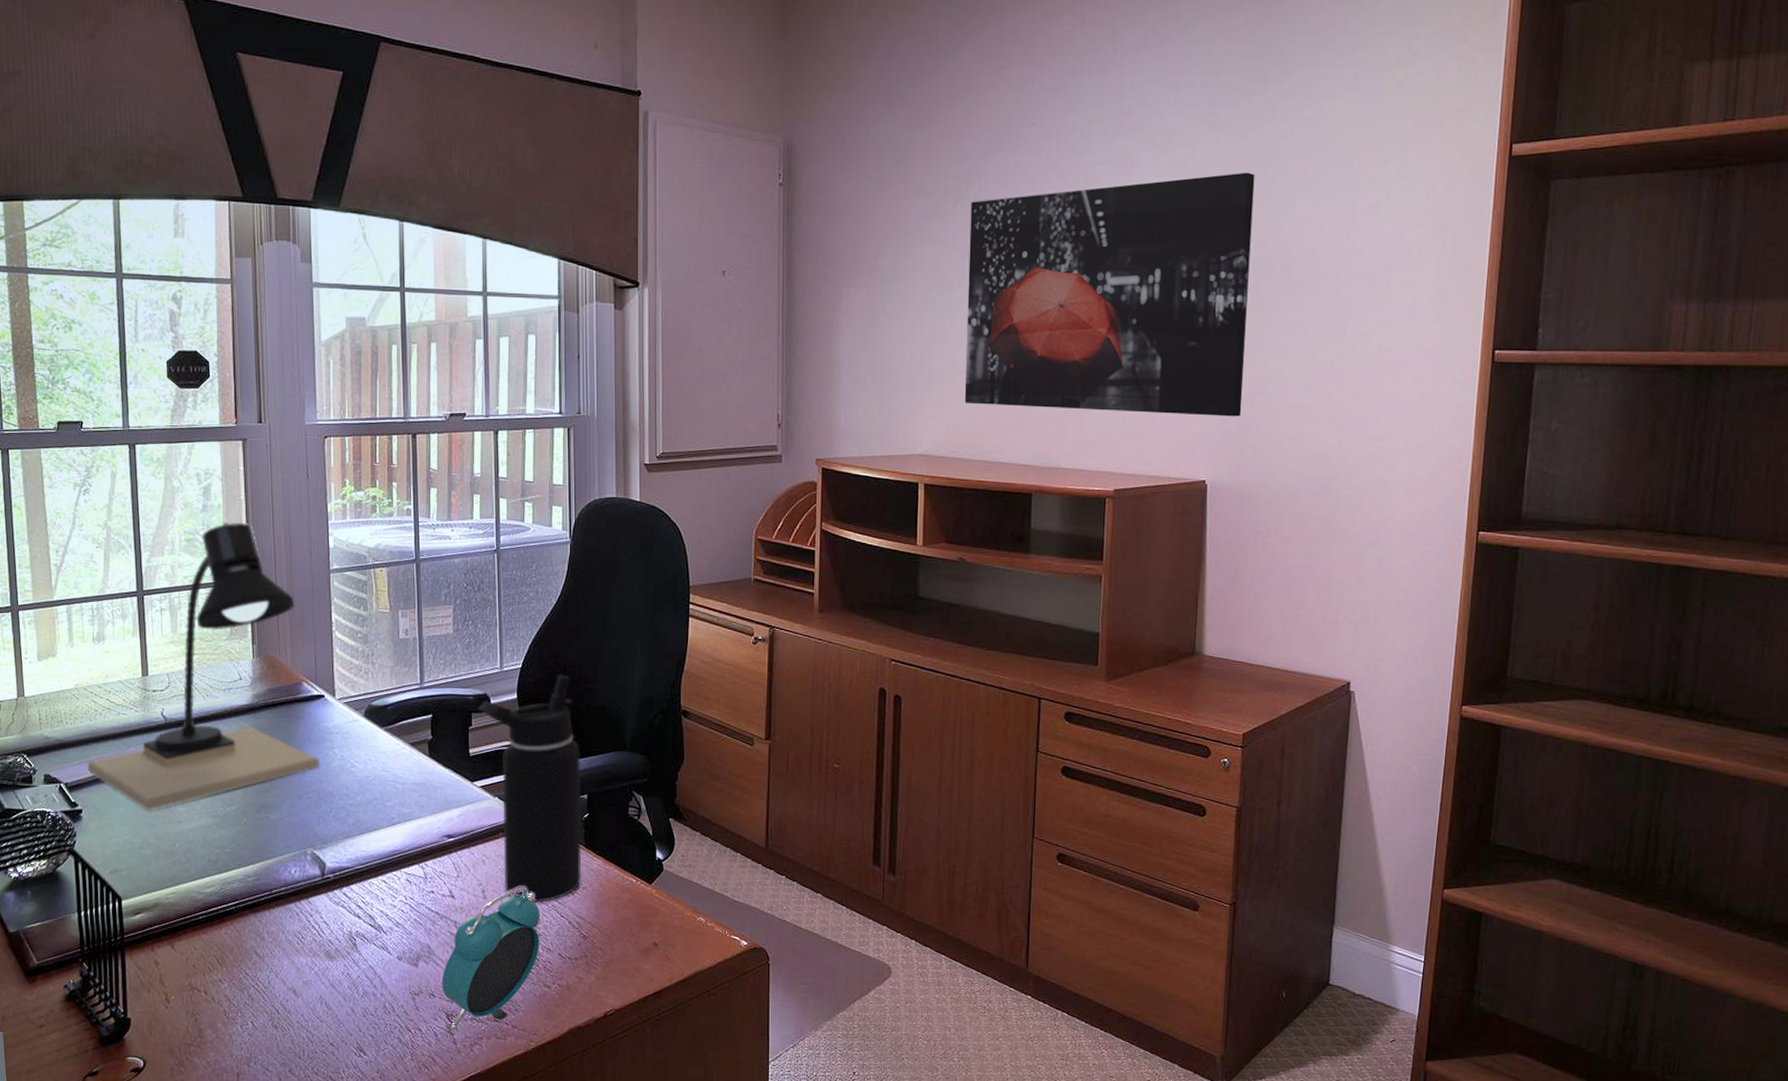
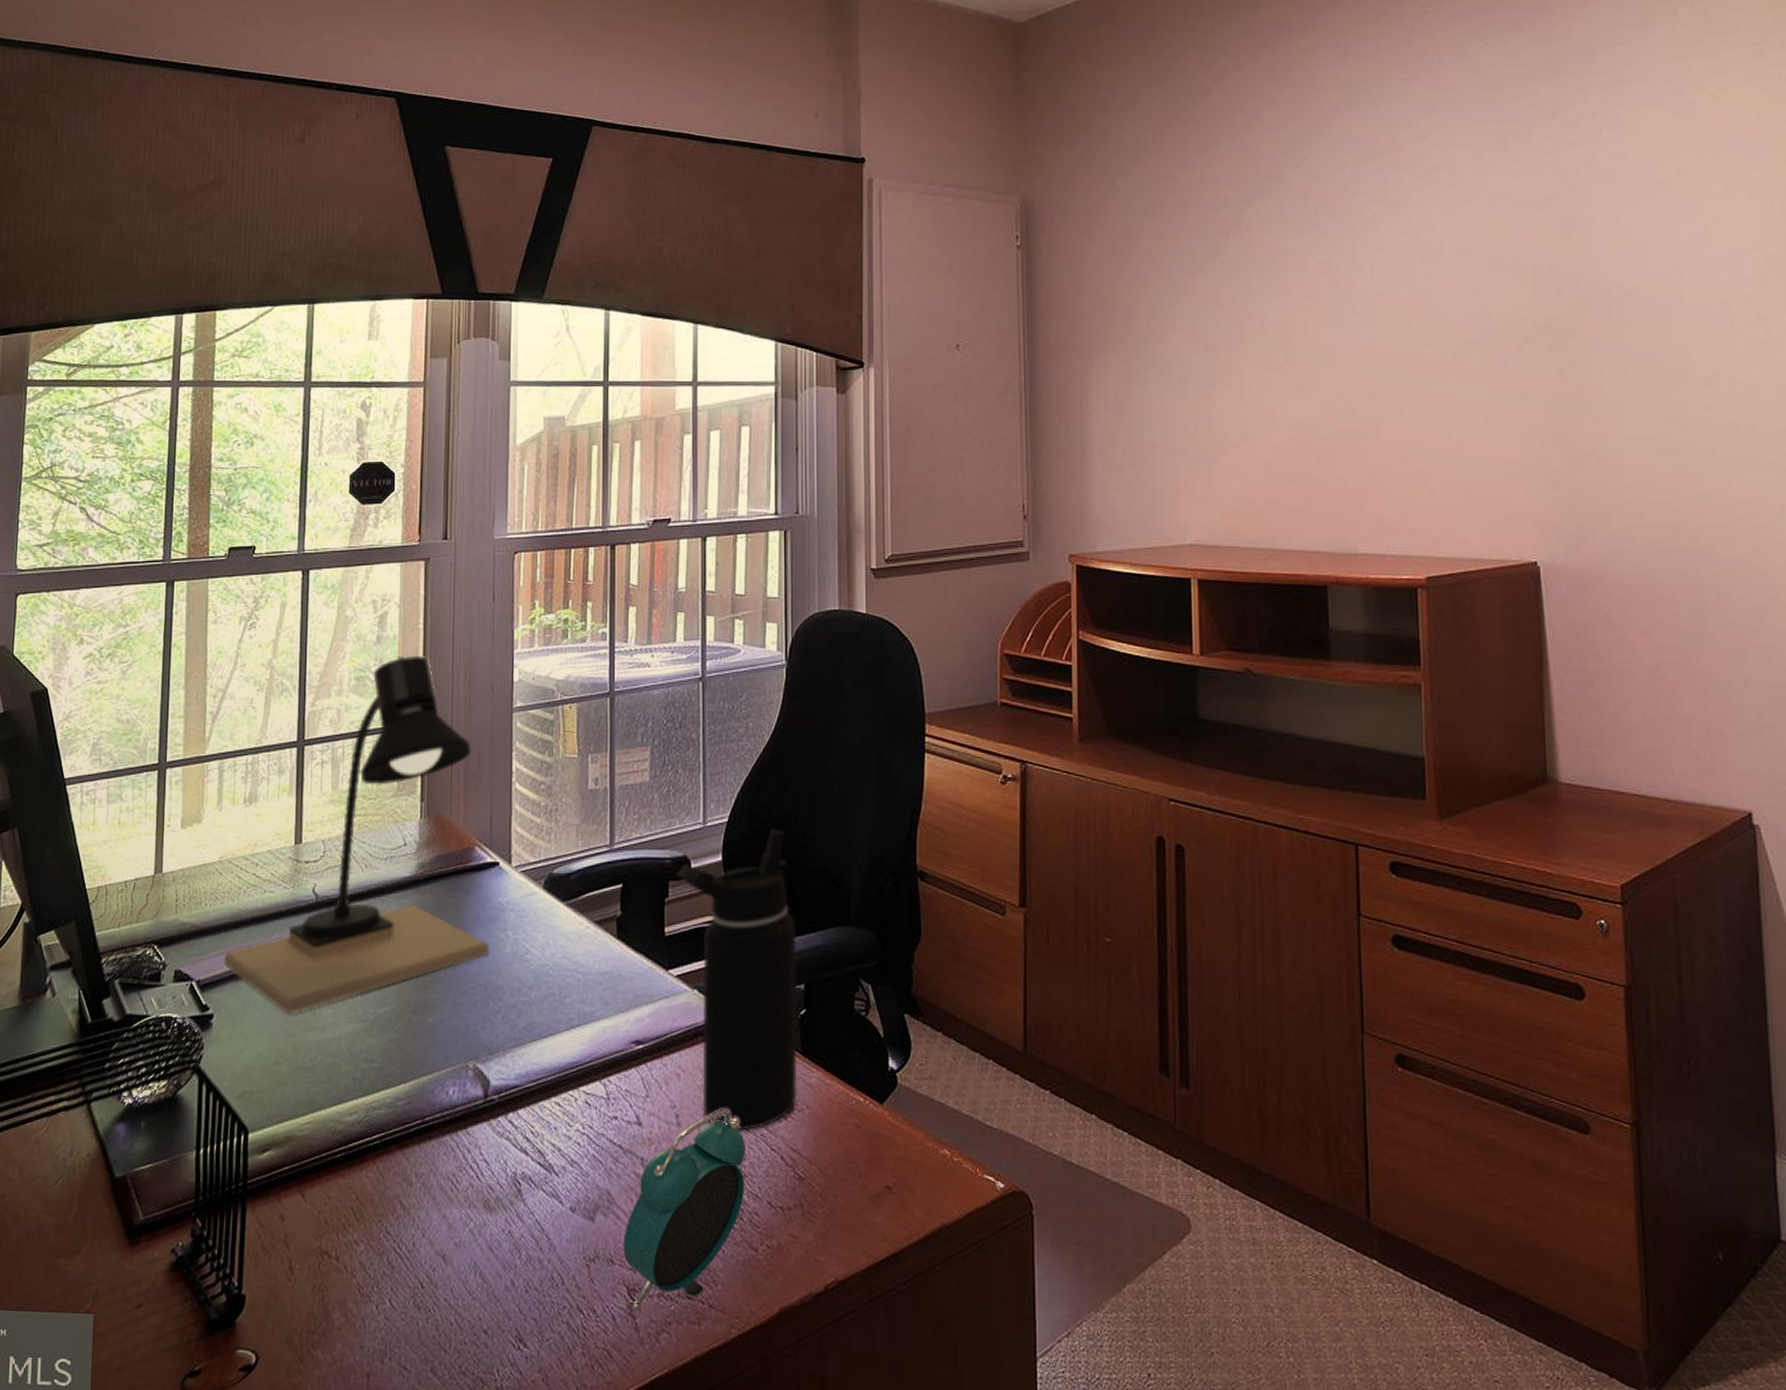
wall art: present [964,172,1255,417] -> none [1232,203,1572,484]

